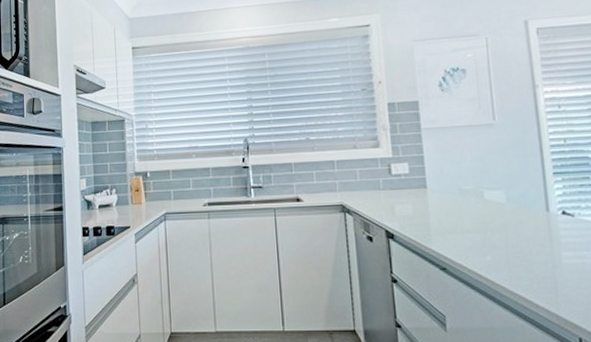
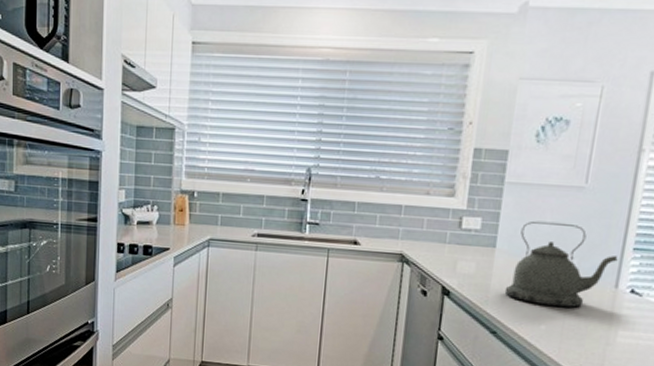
kettle: none [444,158,542,237] -> present [504,221,618,308]

